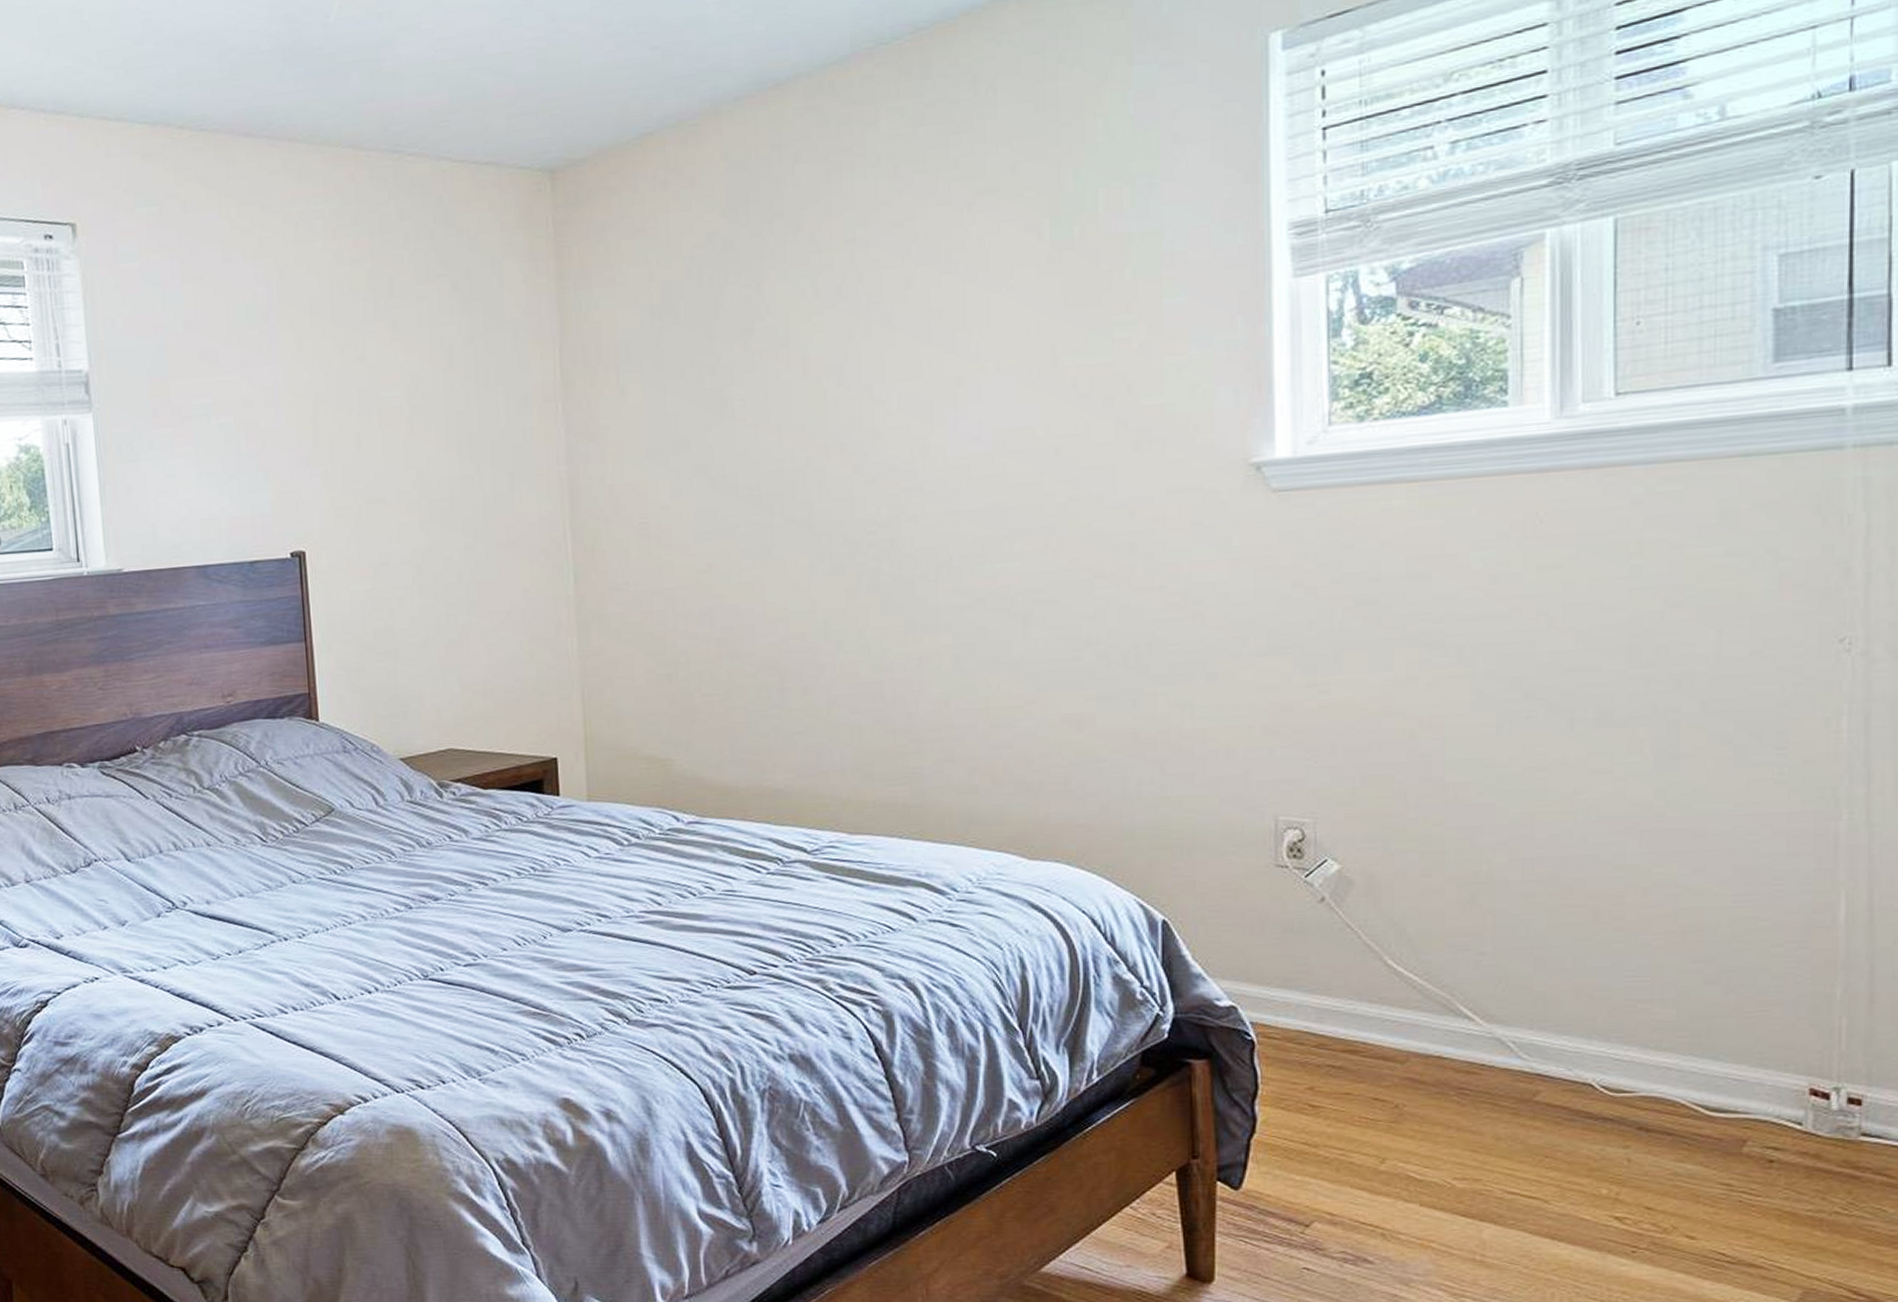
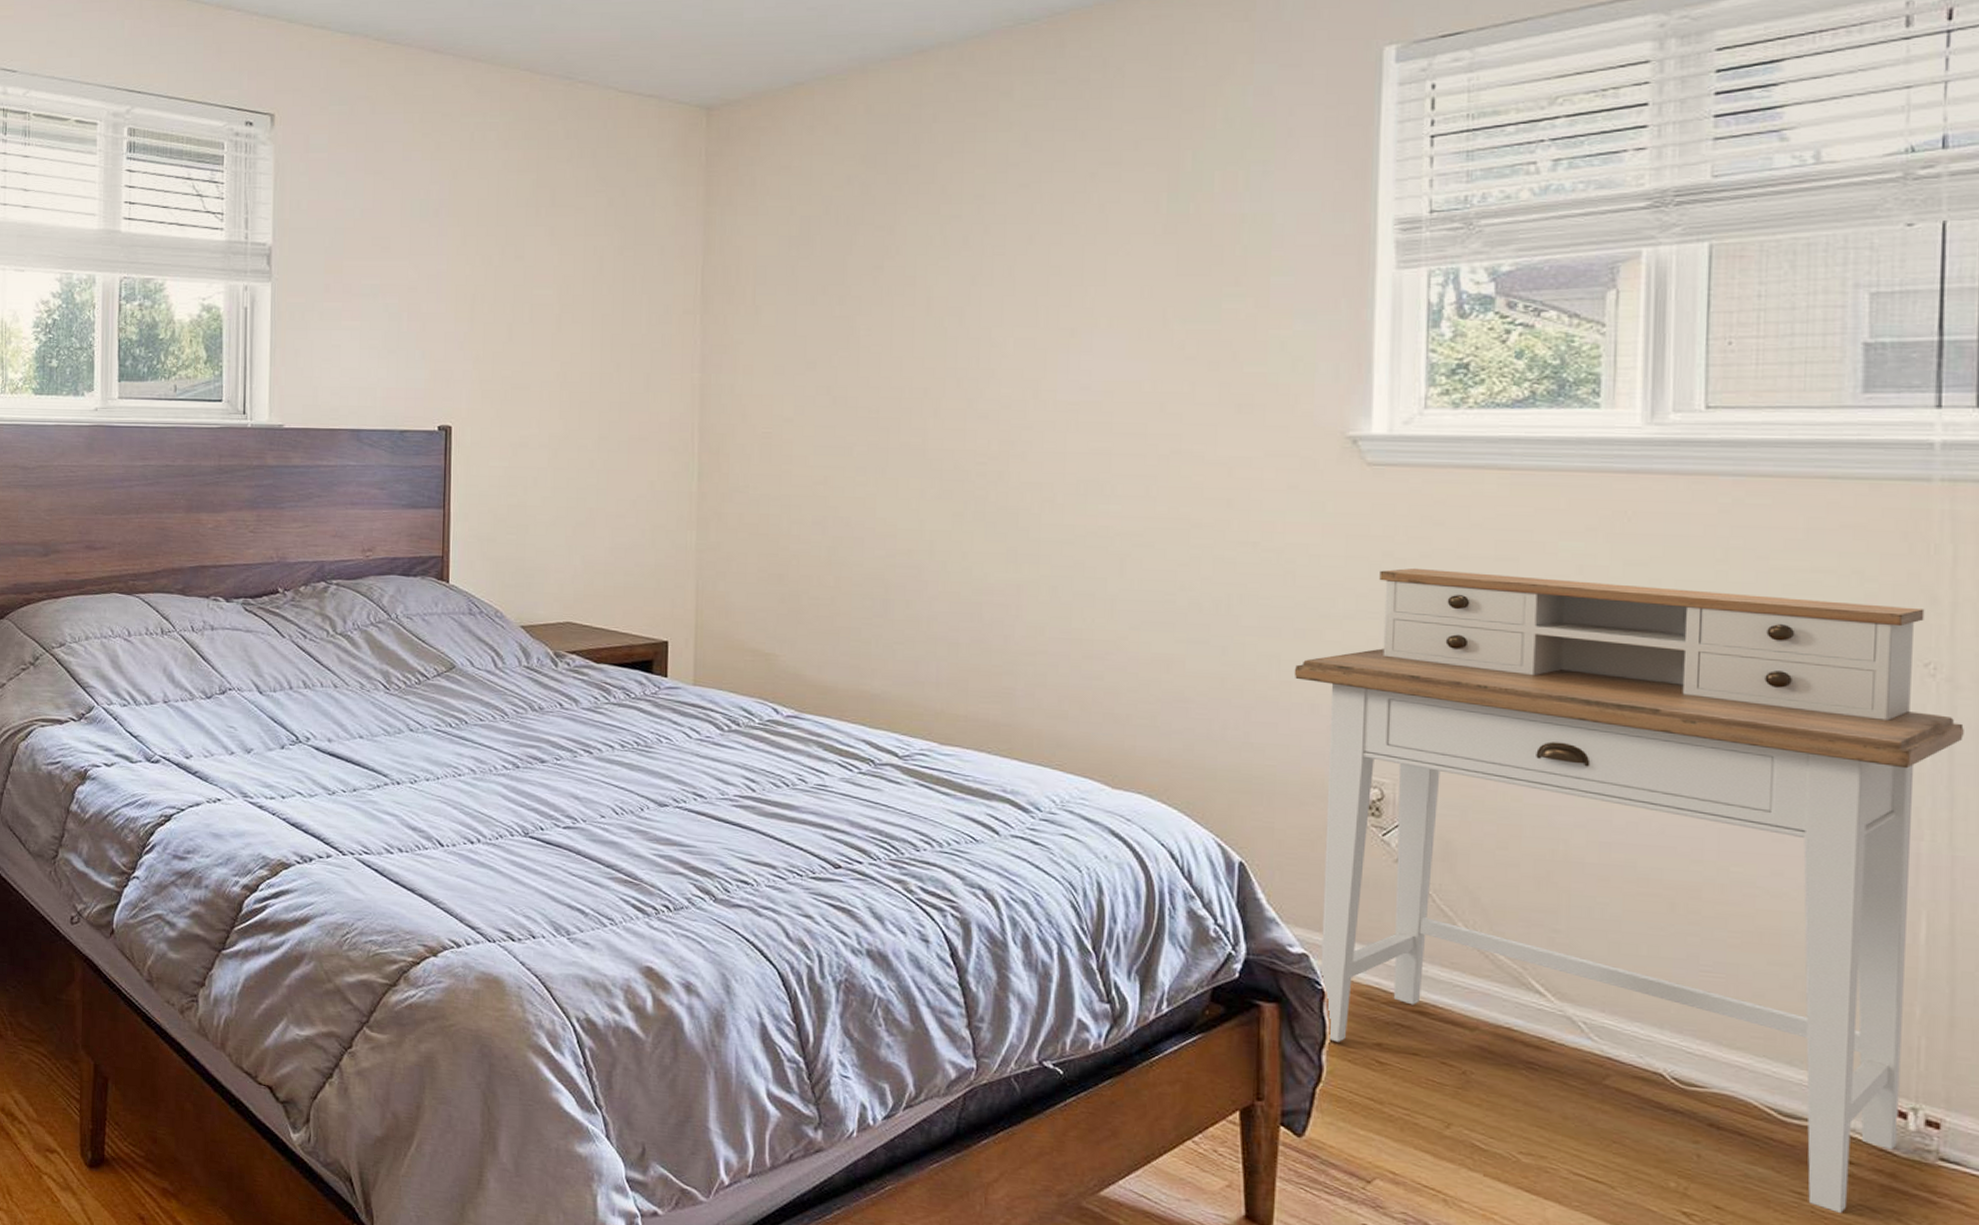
desk: none [1207,582,1879,1199] -> present [1294,568,1964,1213]

